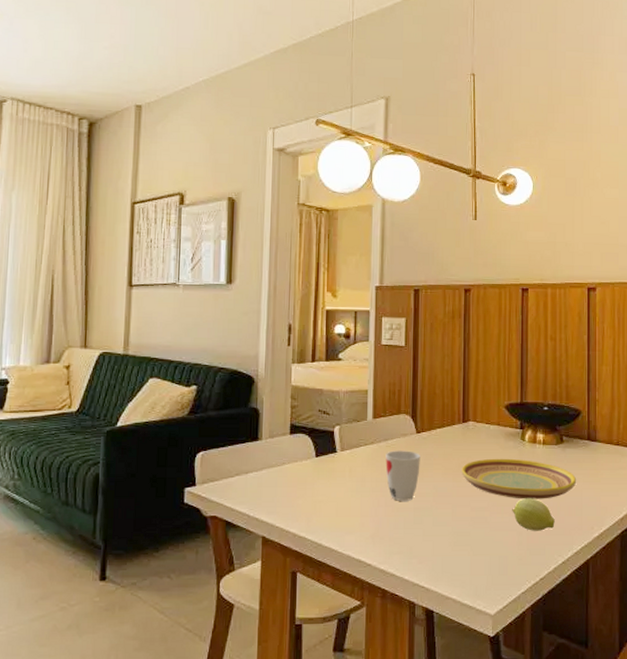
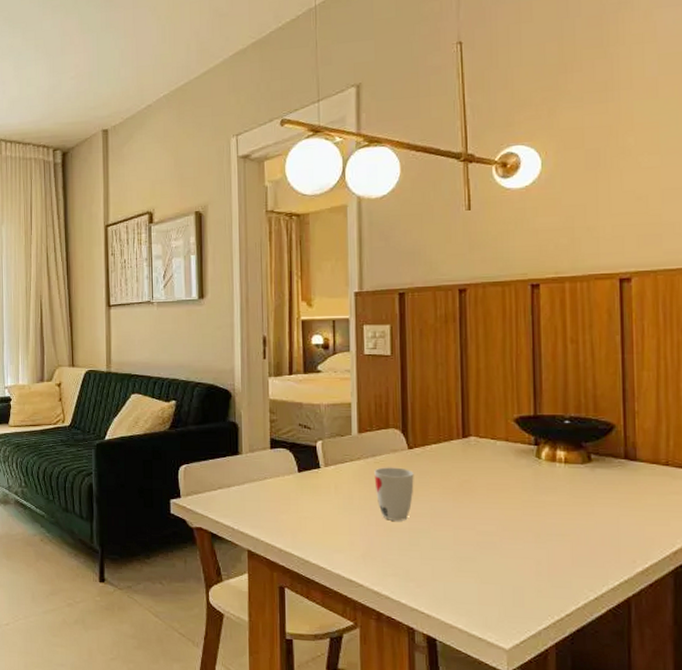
plate: present [462,458,577,499] -> none [463,477,611,526]
fruit: present [512,498,555,531] -> none [527,523,583,561]

